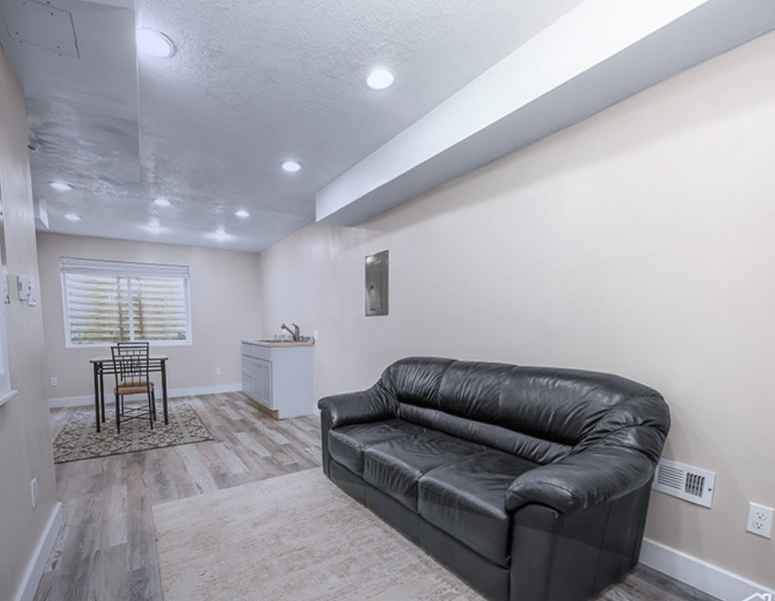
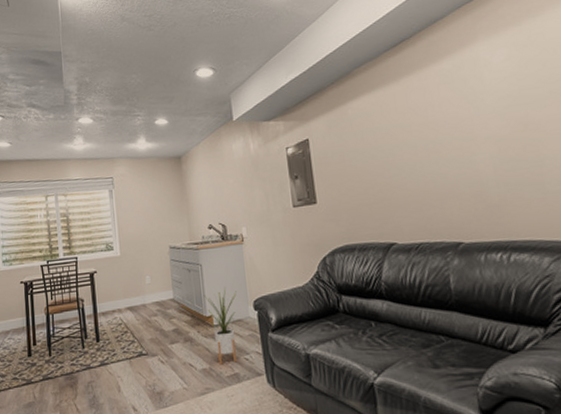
house plant: none [271,385,303,455] -> present [203,288,238,365]

